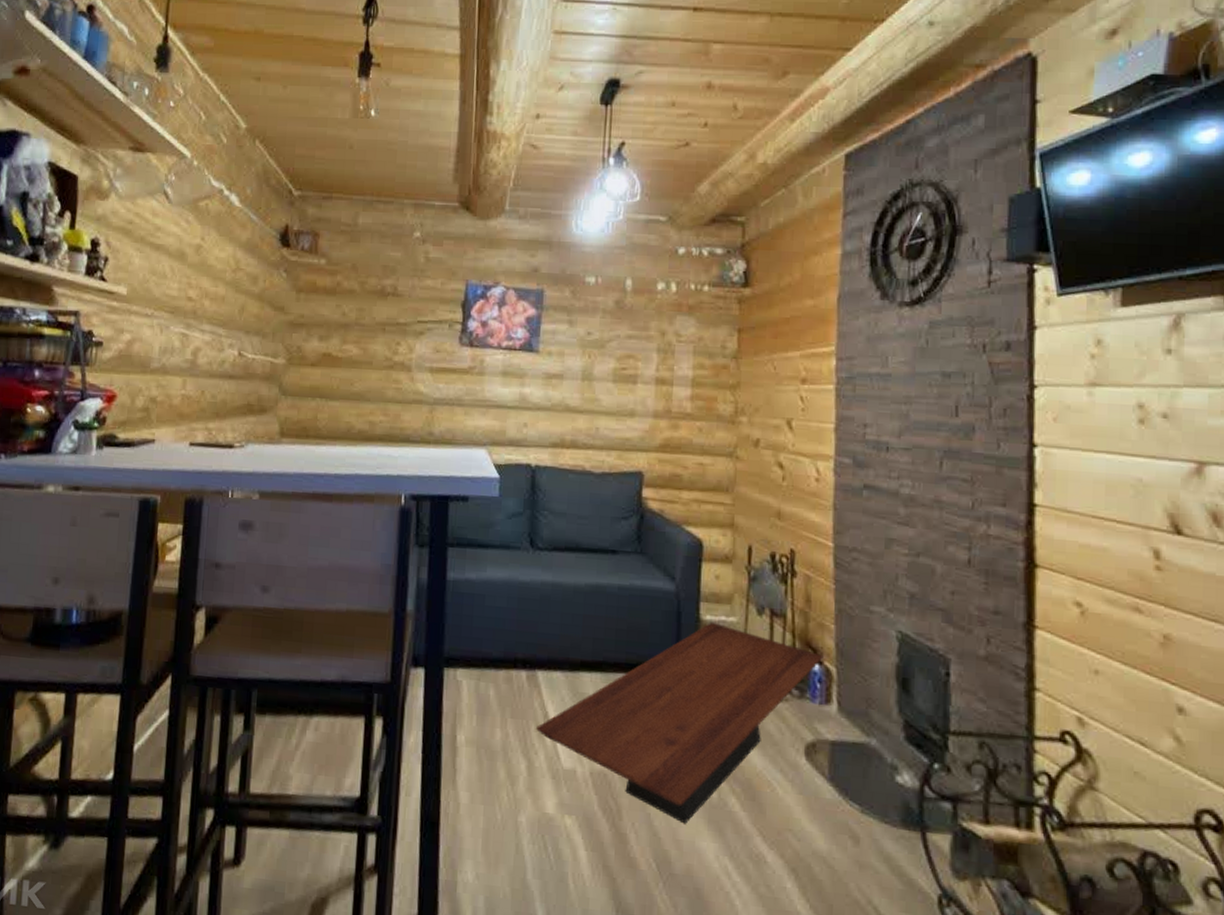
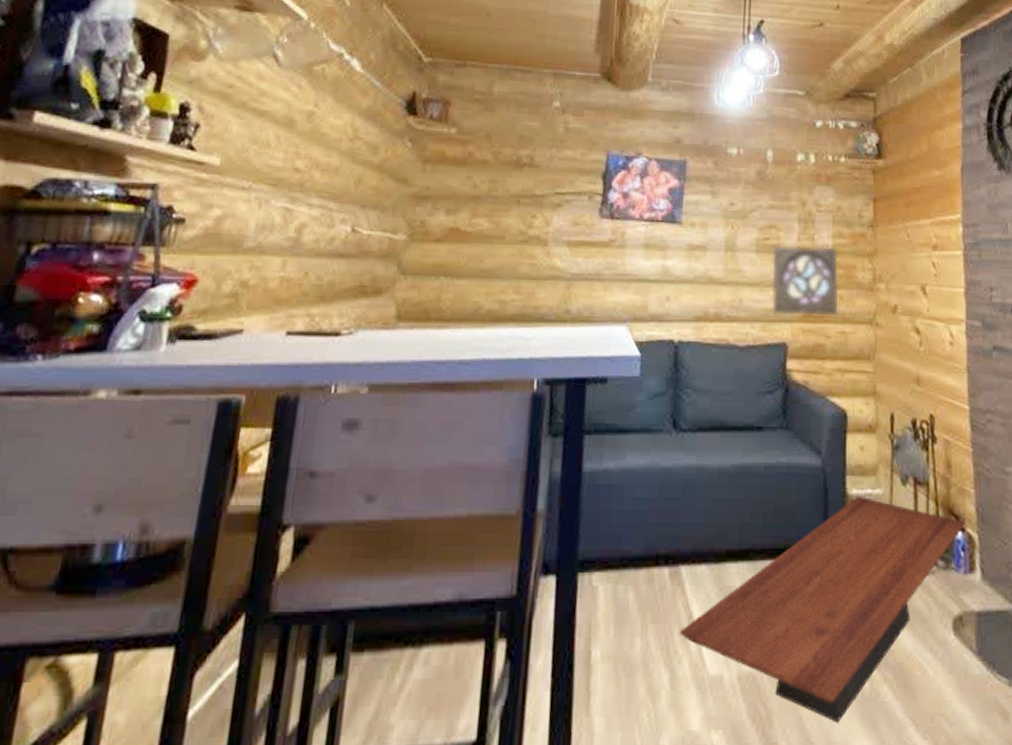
wall ornament: none [628,376,698,446] -> present [771,246,839,315]

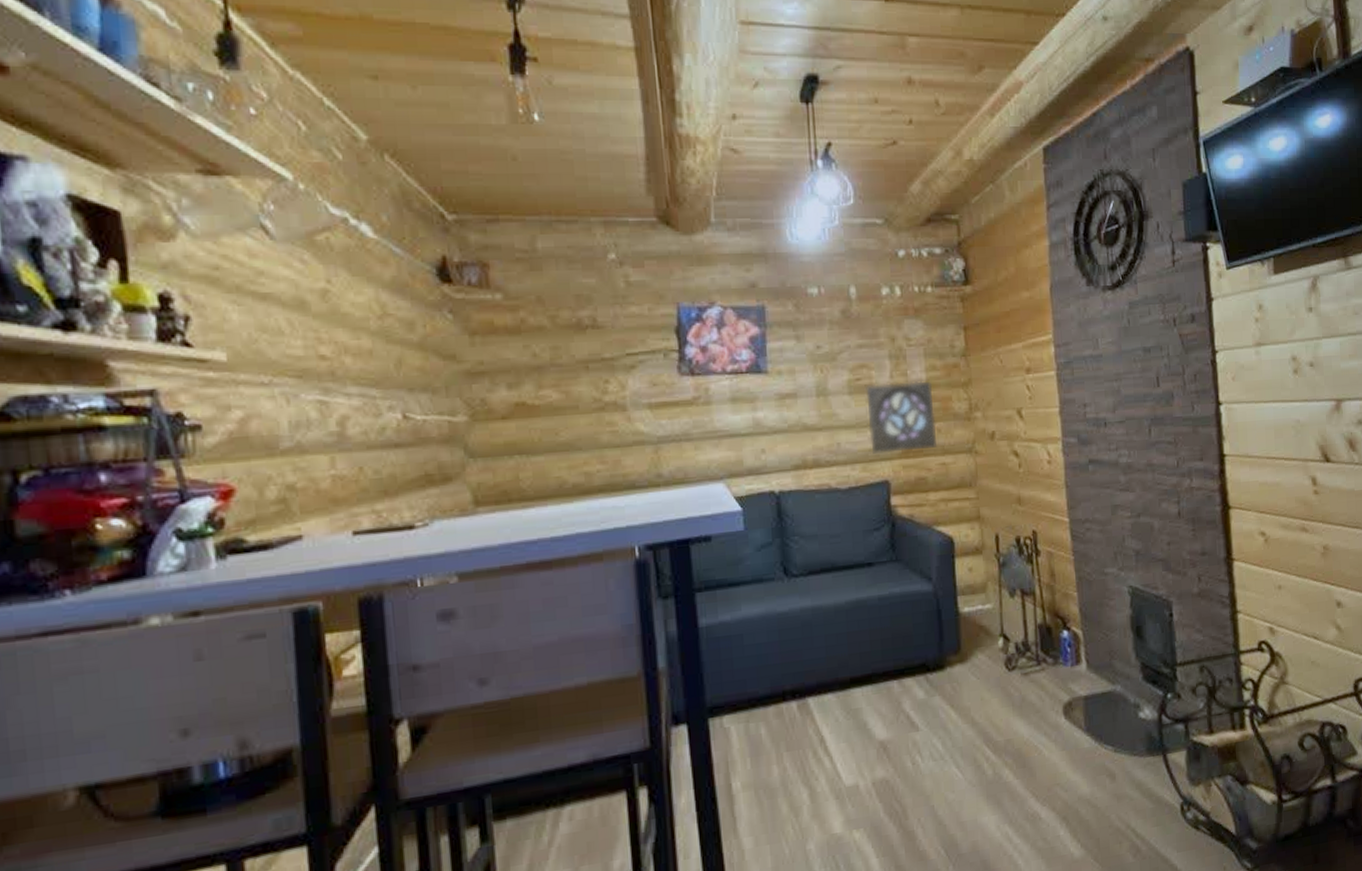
coffee table: present [680,497,966,723] -> none [814,613,1071,806]

